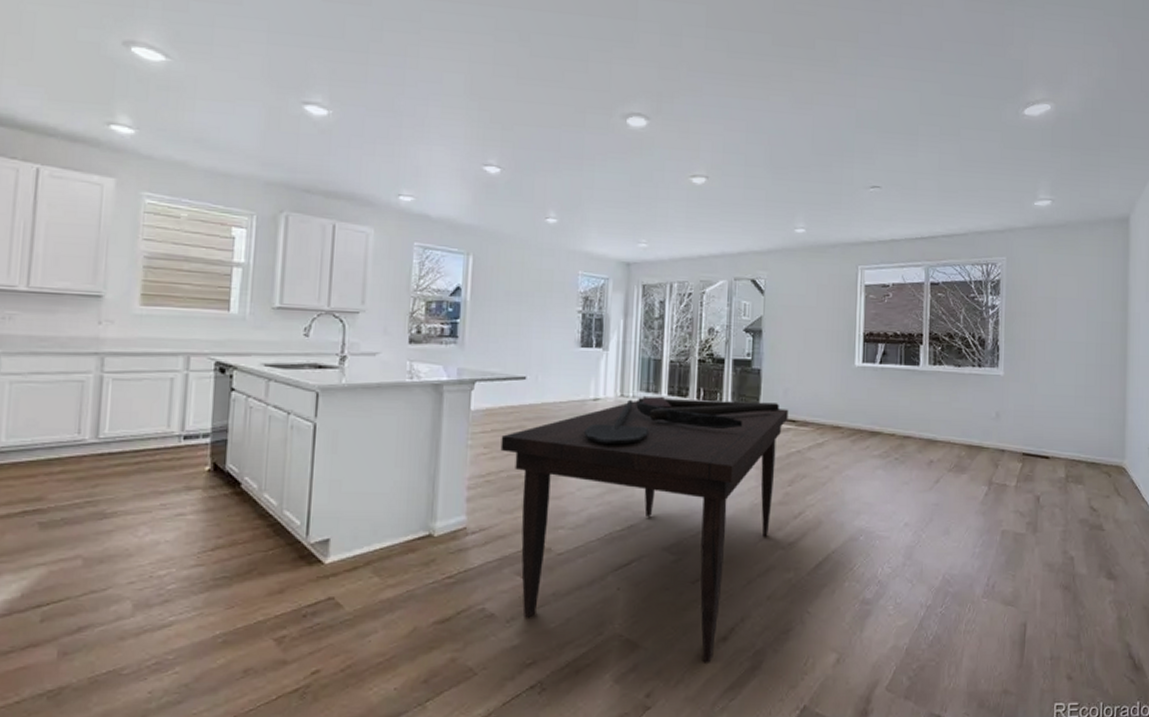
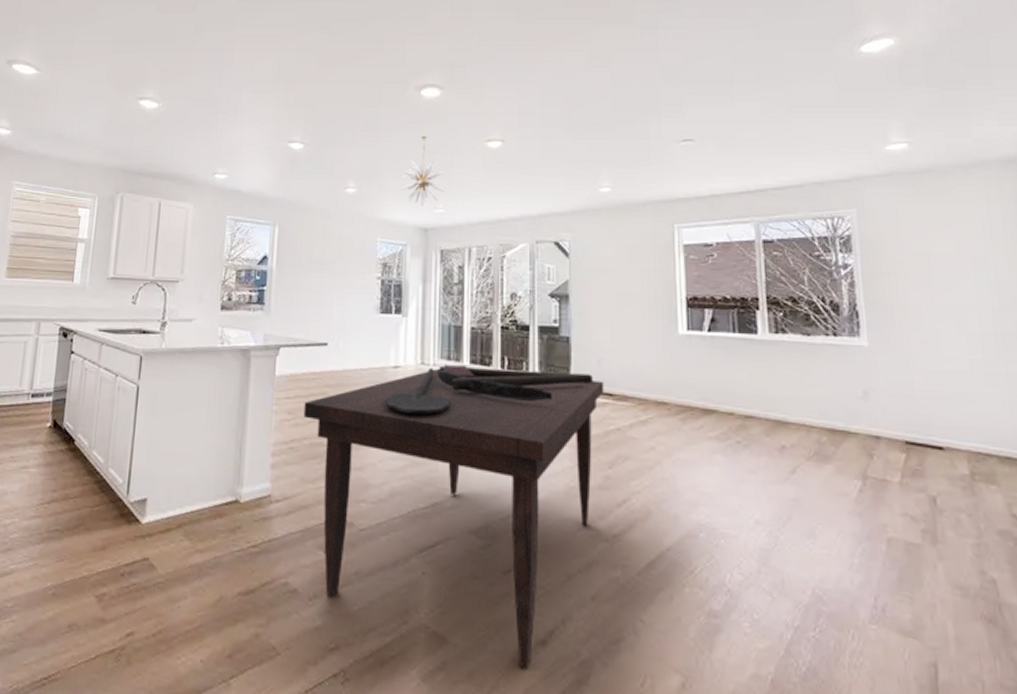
chandelier: none [604,168,650,240] -> present [401,136,446,206]

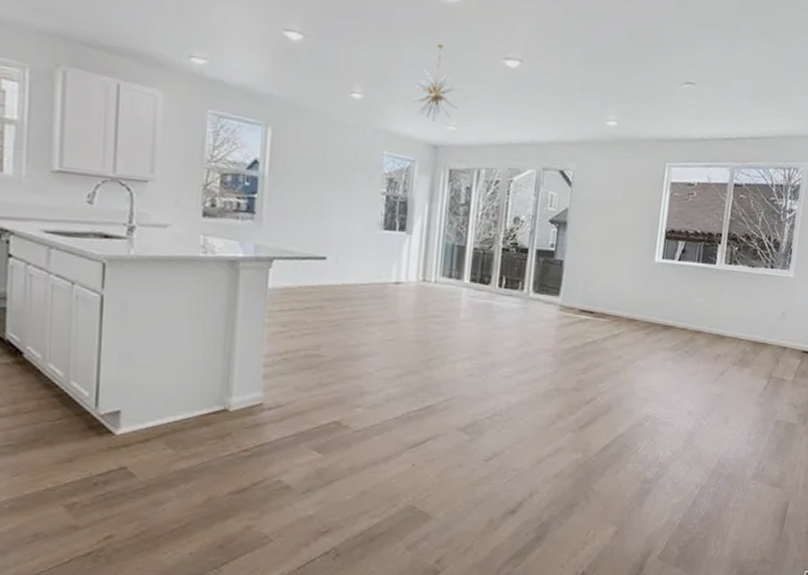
dining table: present [303,363,604,671] -> none [298,281,588,533]

